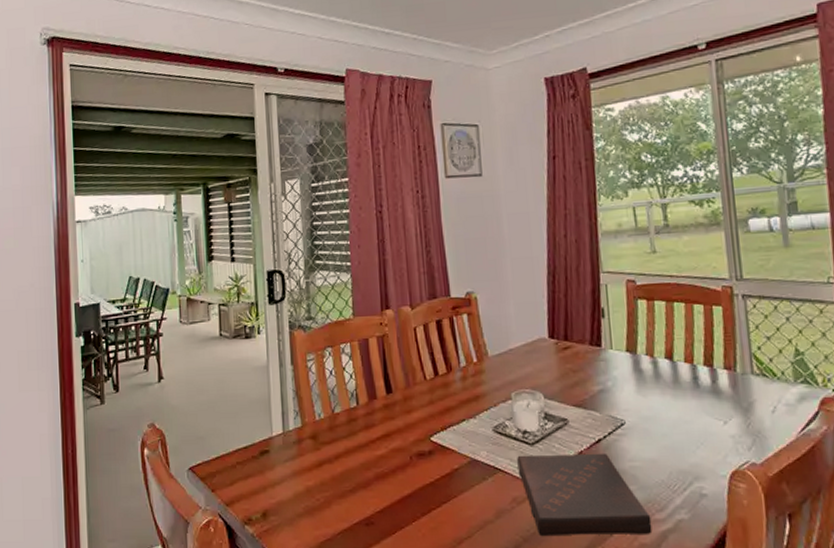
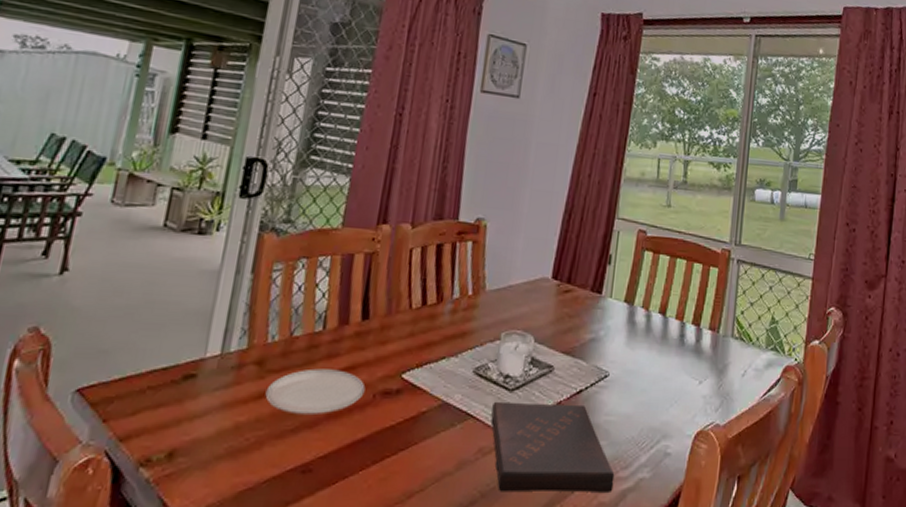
plate: none [323,438,402,478] -> present [265,368,366,416]

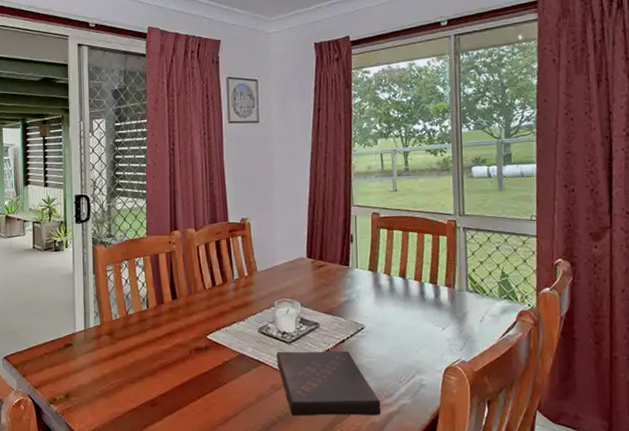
plate: present [265,368,366,416] -> none [118,335,183,367]

